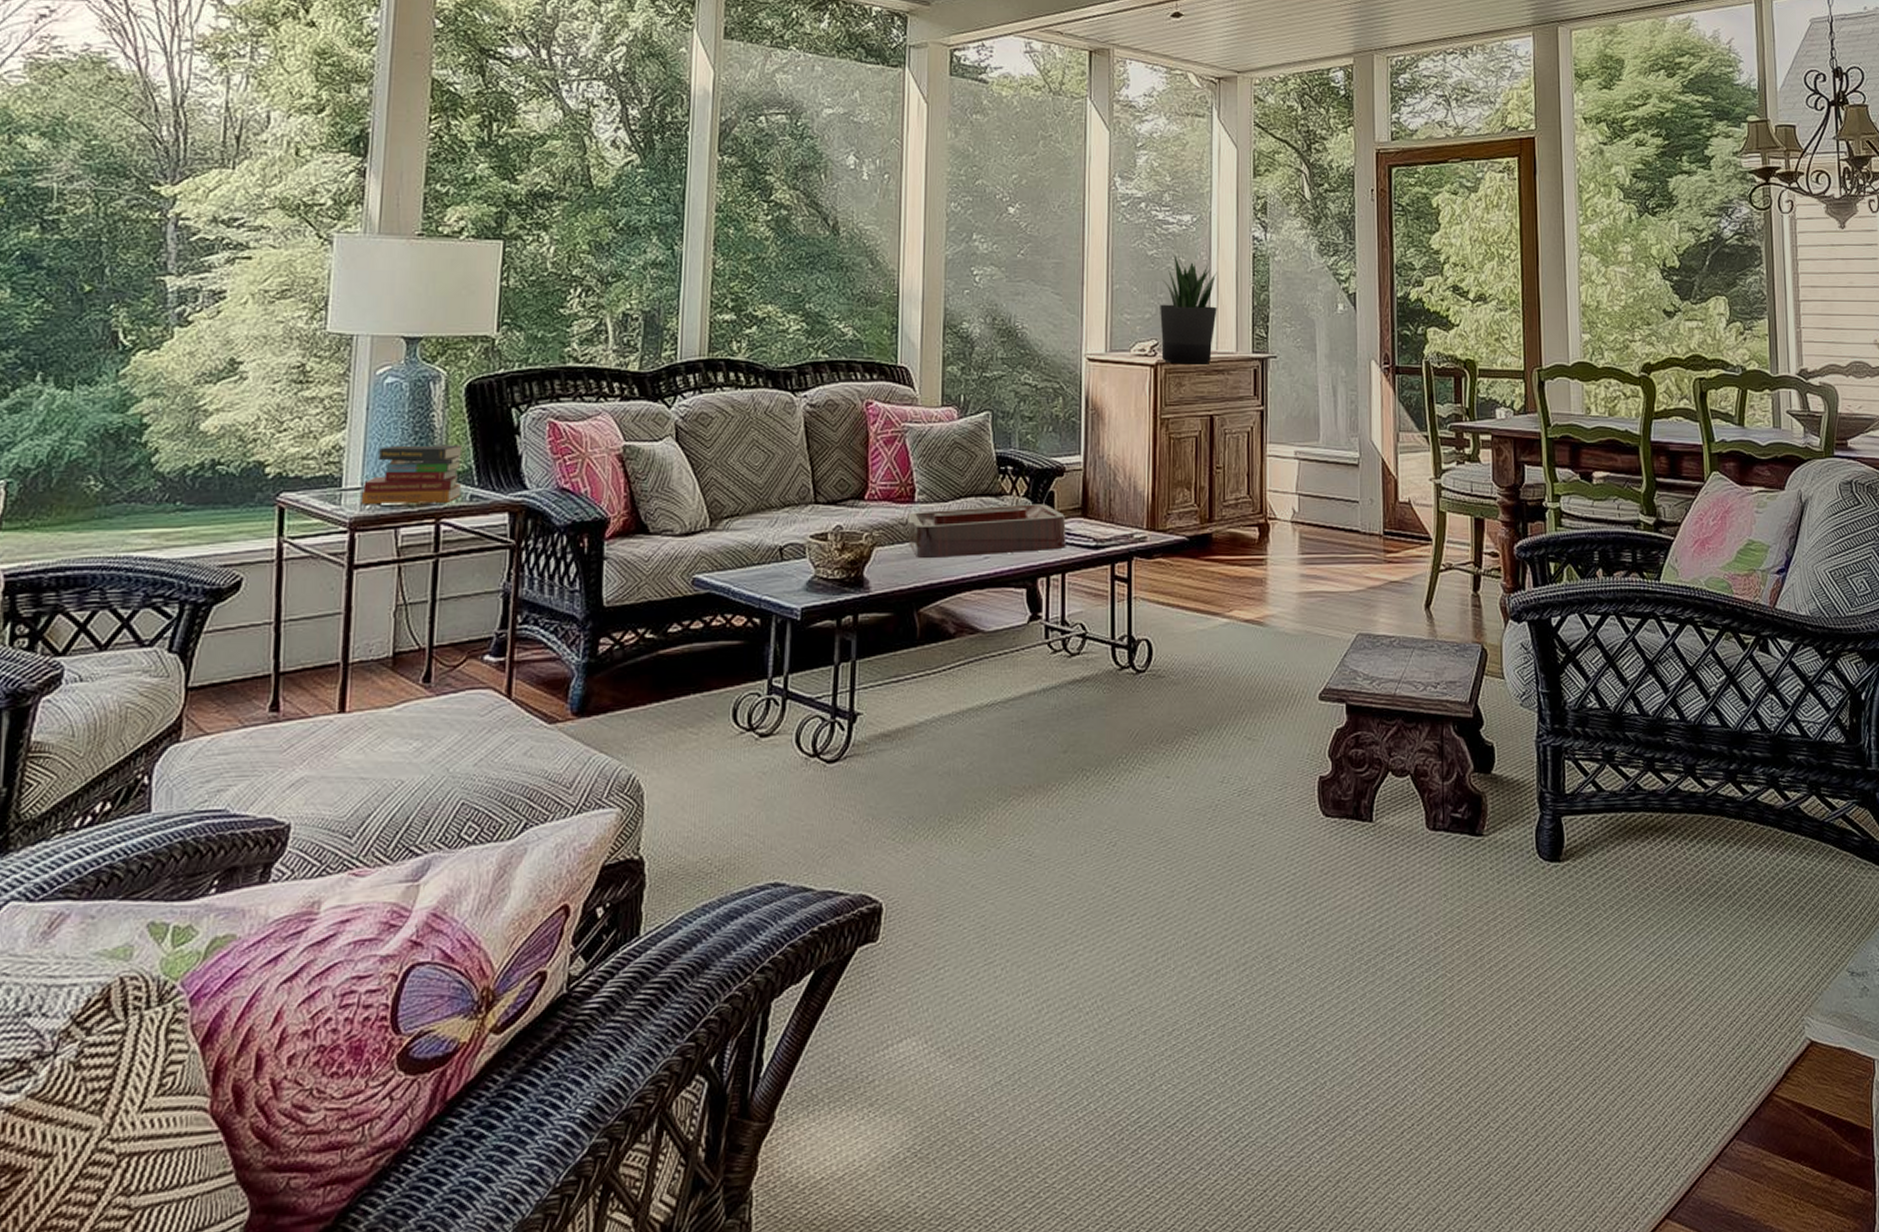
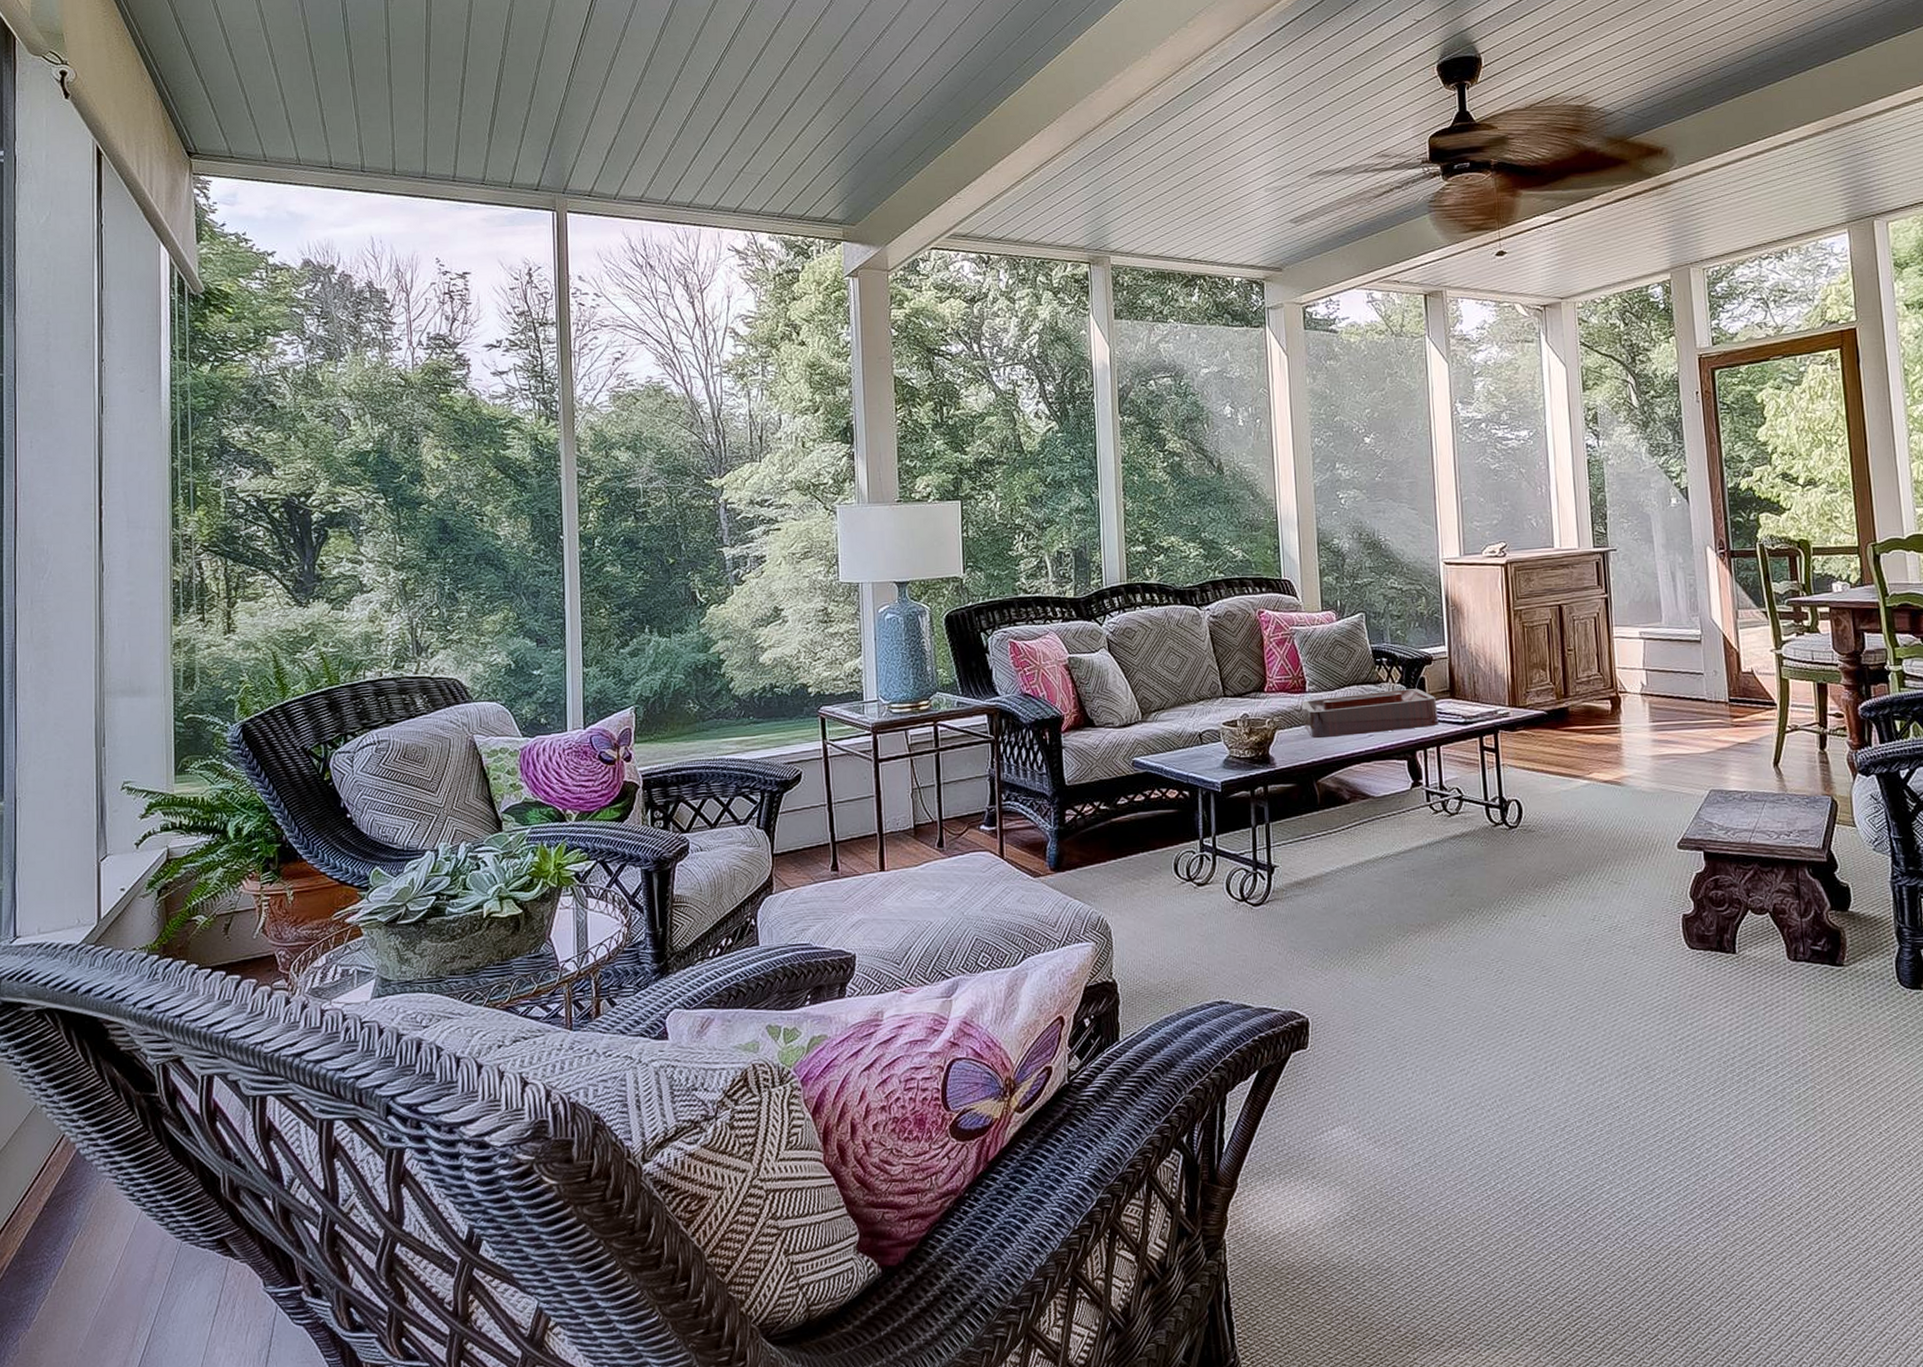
books: present [360,444,463,505] -> none [878,663,951,714]
planter: present [1160,253,1217,364] -> none [1505,465,1558,562]

